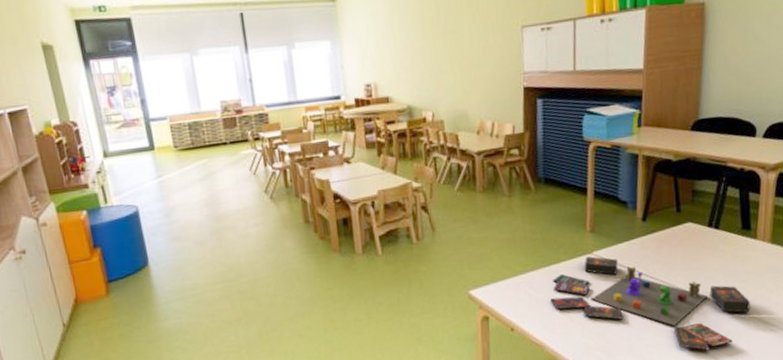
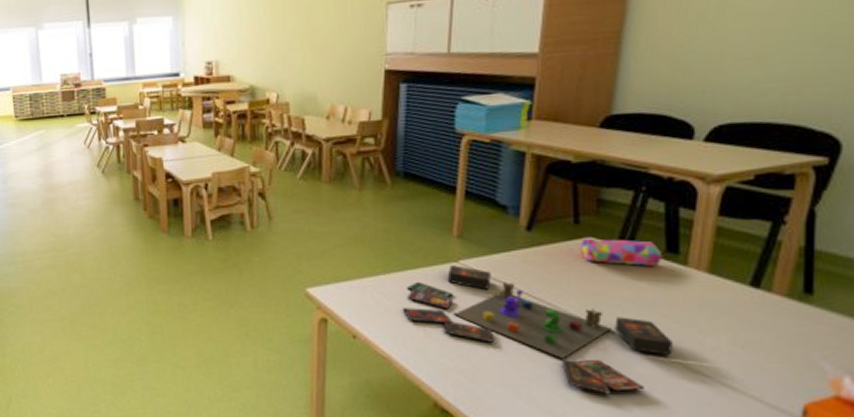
pencil case: none [681,221,739,243] -> present [579,238,661,266]

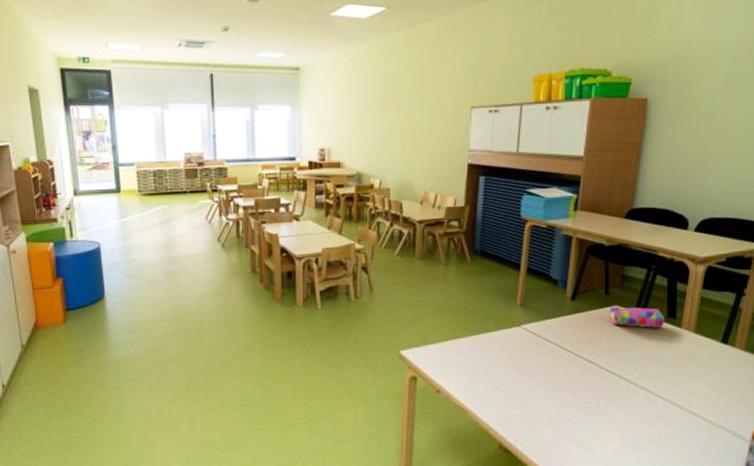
board game: present [403,265,673,394] -> none [477,329,670,430]

